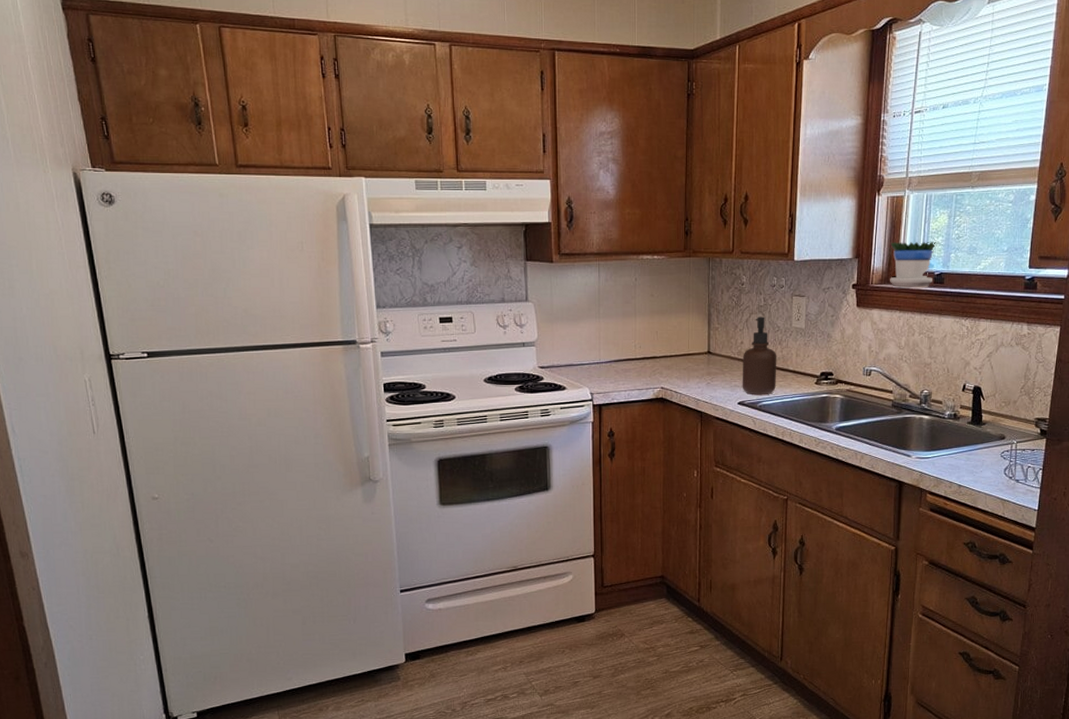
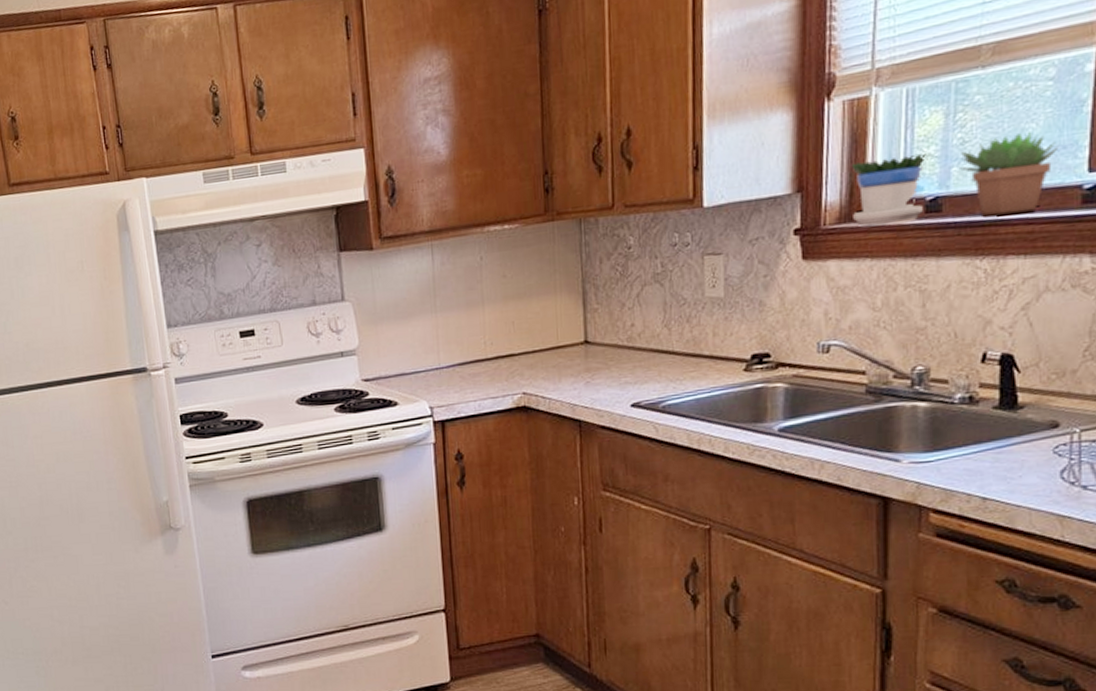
soap dispenser: present [742,317,777,395] -> none [635,287,686,393]
succulent plant: none [956,236,1013,292] -> present [960,132,1059,219]

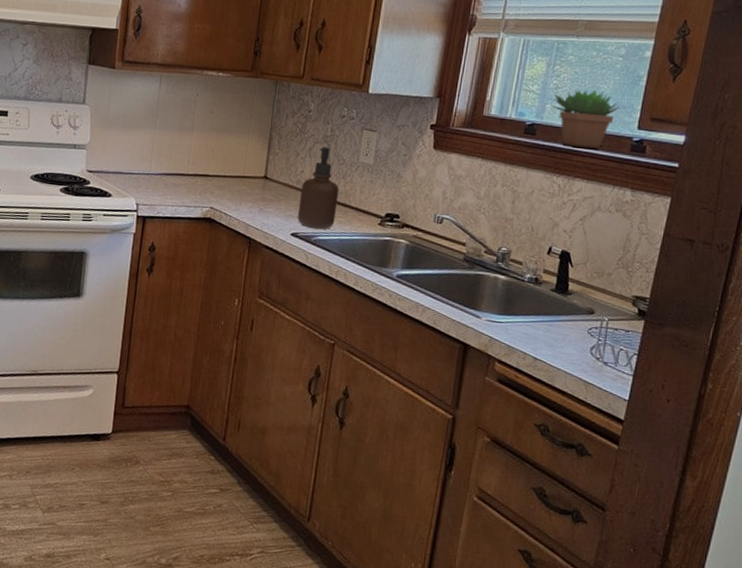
soap dispenser: none [635,287,686,393] -> present [297,146,339,230]
flowerpot: present [851,154,928,227] -> none [473,85,531,138]

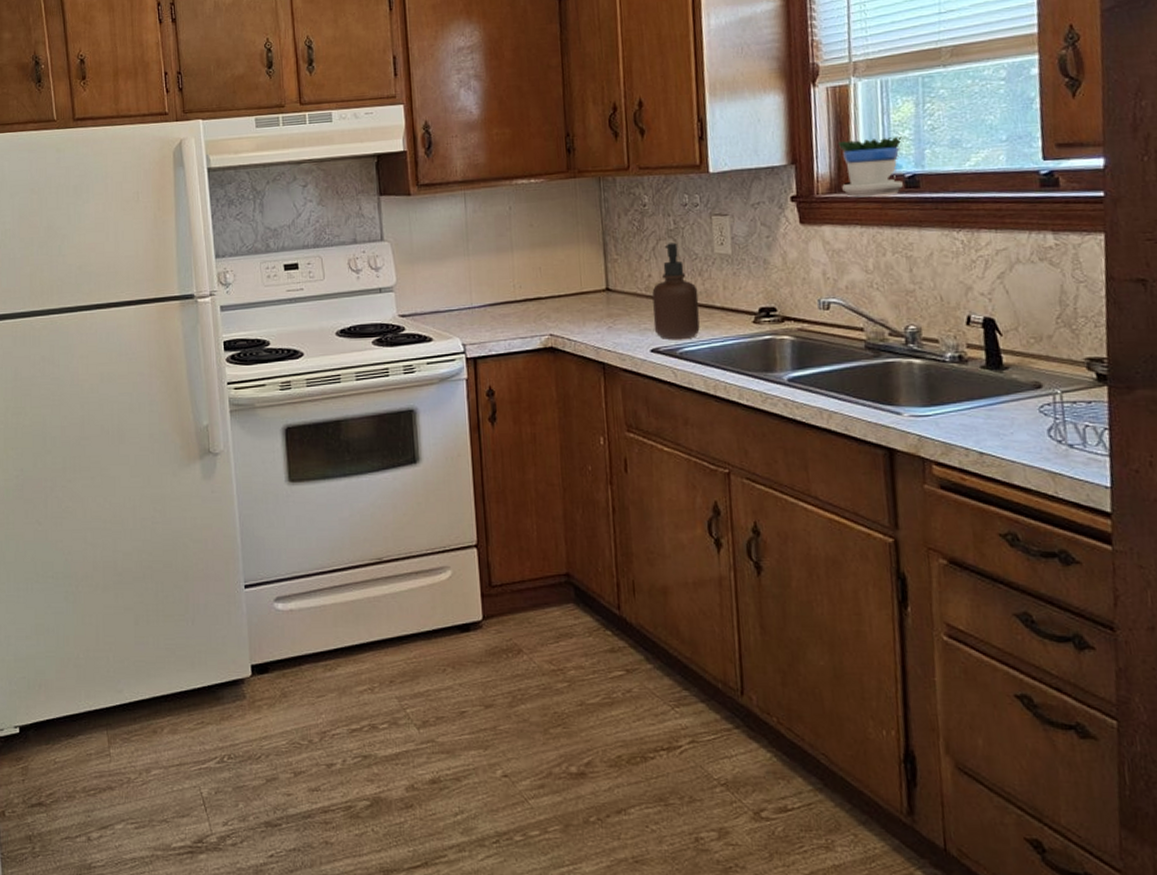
flowerpot: none [473,85,531,138] -> present [837,137,904,198]
succulent plant: present [552,90,621,150] -> none [932,123,1016,196]

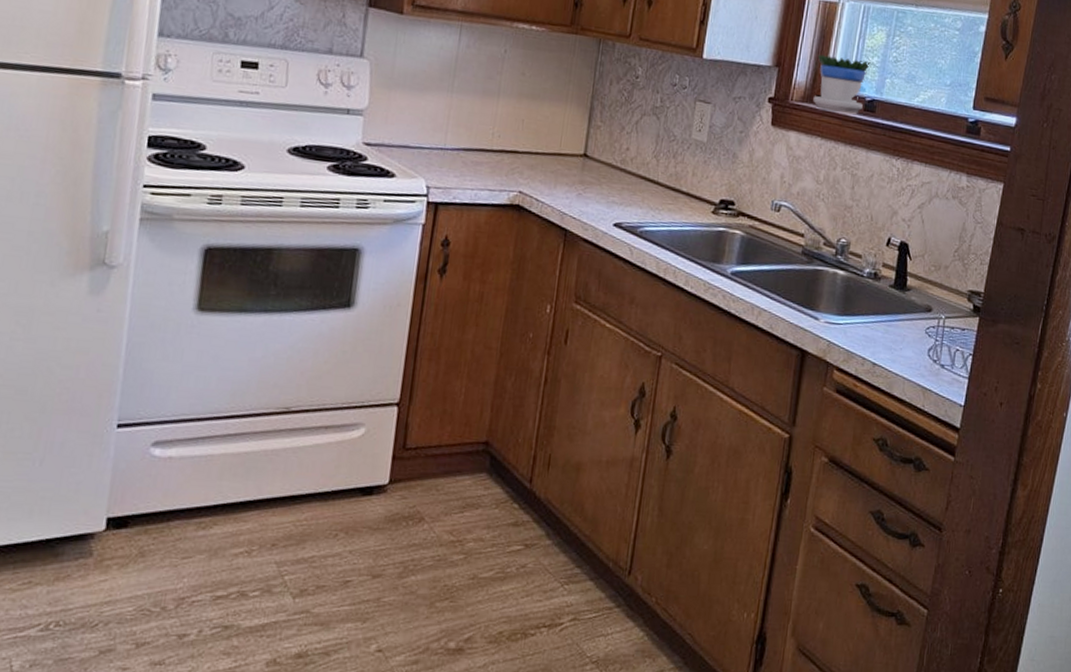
soap dispenser: present [652,242,700,340] -> none [621,119,669,219]

